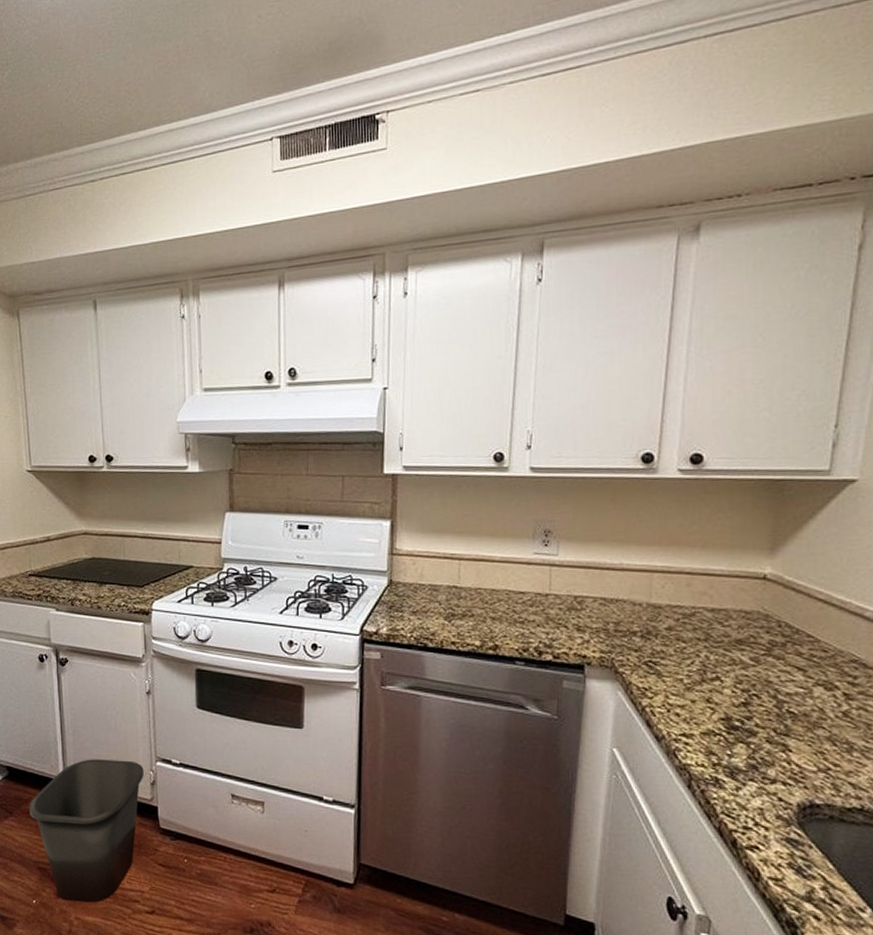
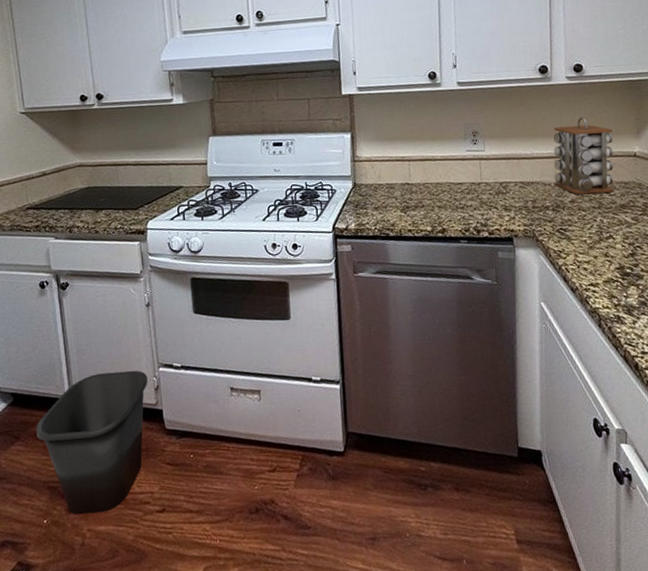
spice rack: none [647,523,736,623] -> present [553,117,614,195]

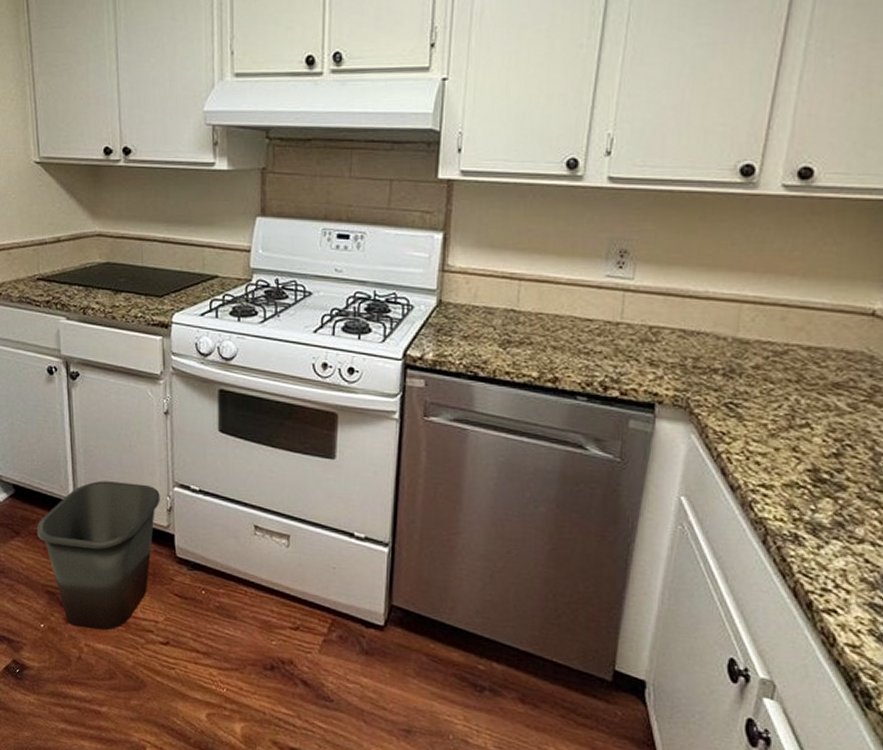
spice rack: present [553,117,614,195] -> none [733,248,844,363]

